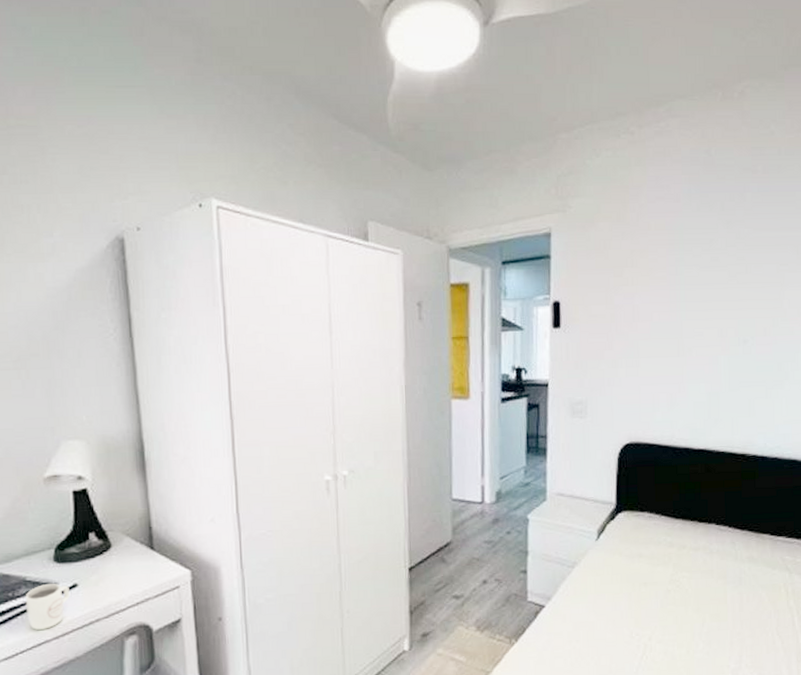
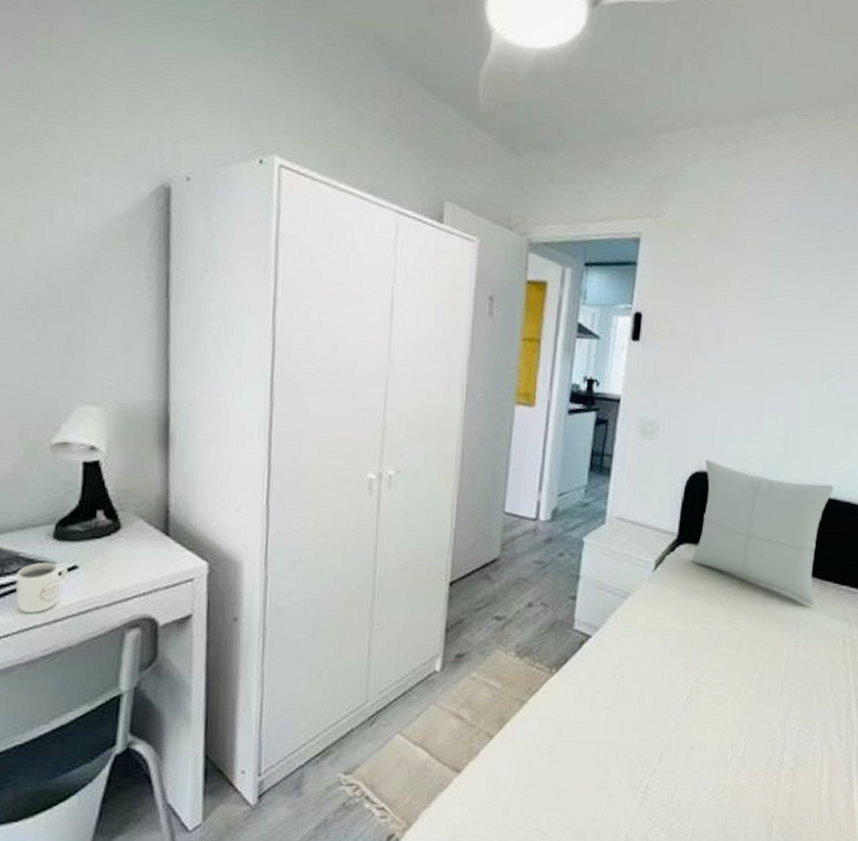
pillow: none [631,431,760,558] -> present [691,459,834,605]

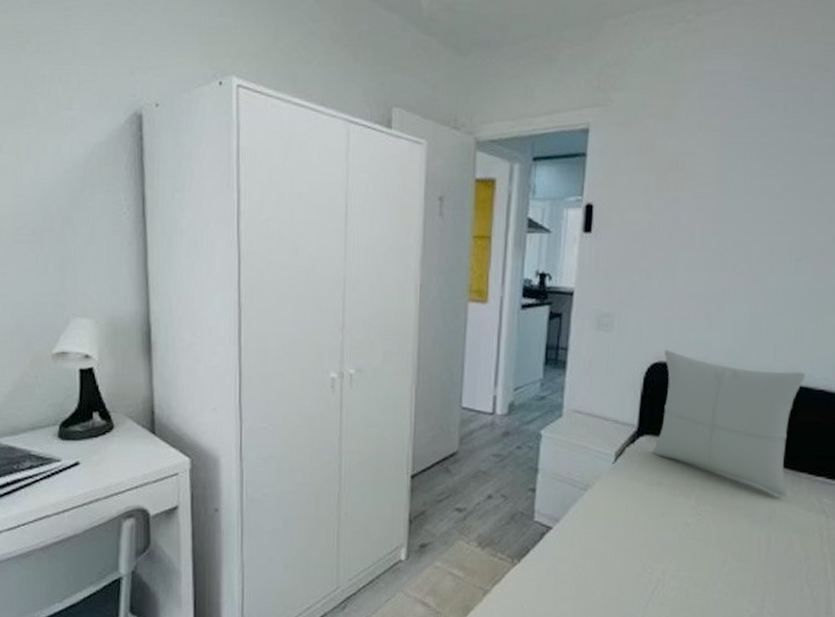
mug: present [15,562,68,613] -> none [29,459,71,504]

